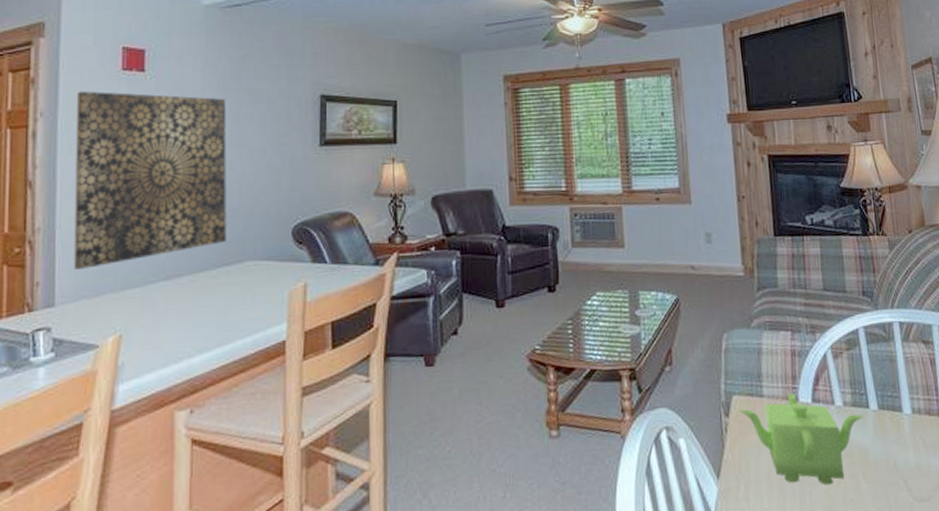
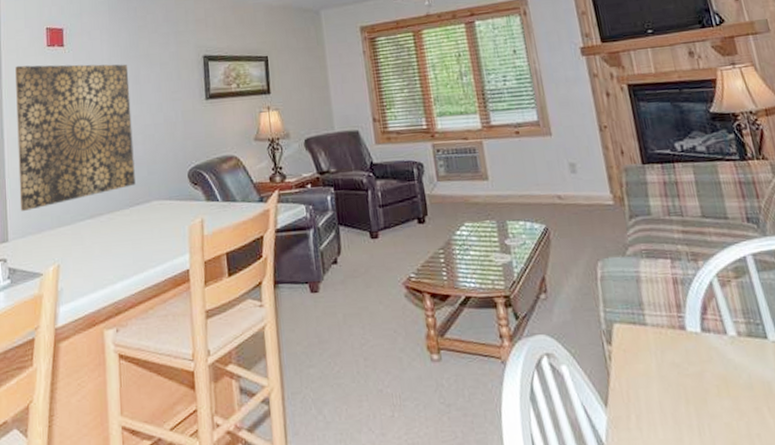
teapot: present [739,393,863,486] -> none [622,322,762,419]

